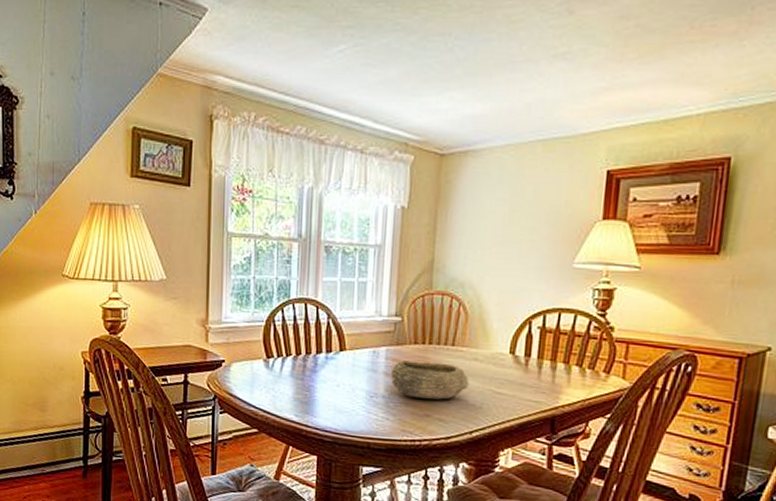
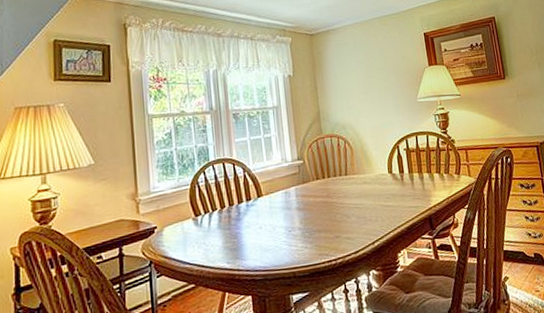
bowl: present [390,360,469,400] -> none [302,190,364,225]

